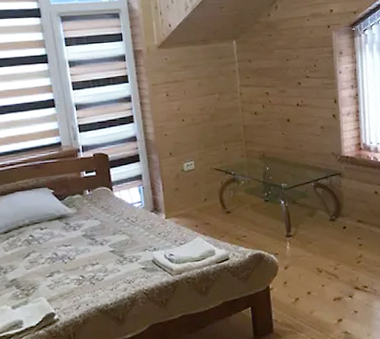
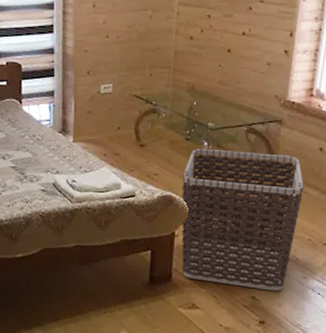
clothes hamper: none [267,201,370,327] -> present [181,148,304,291]

